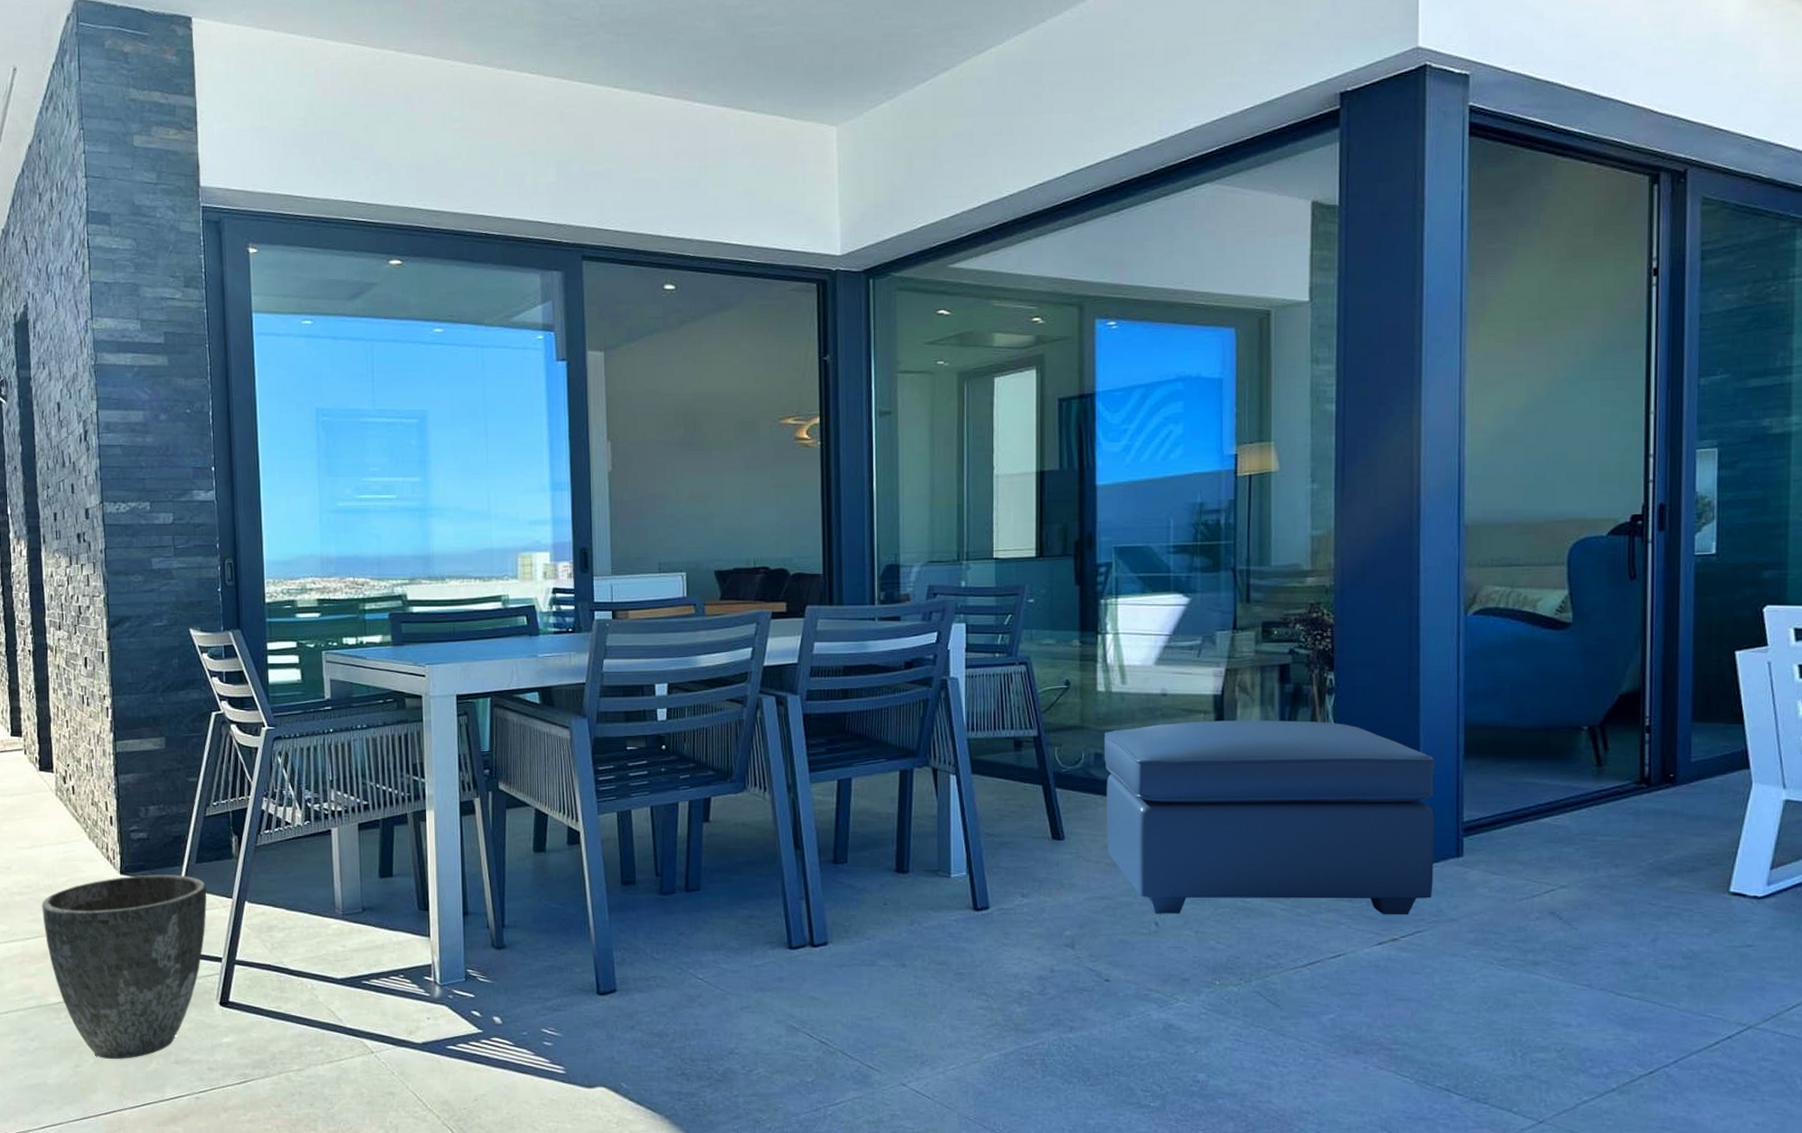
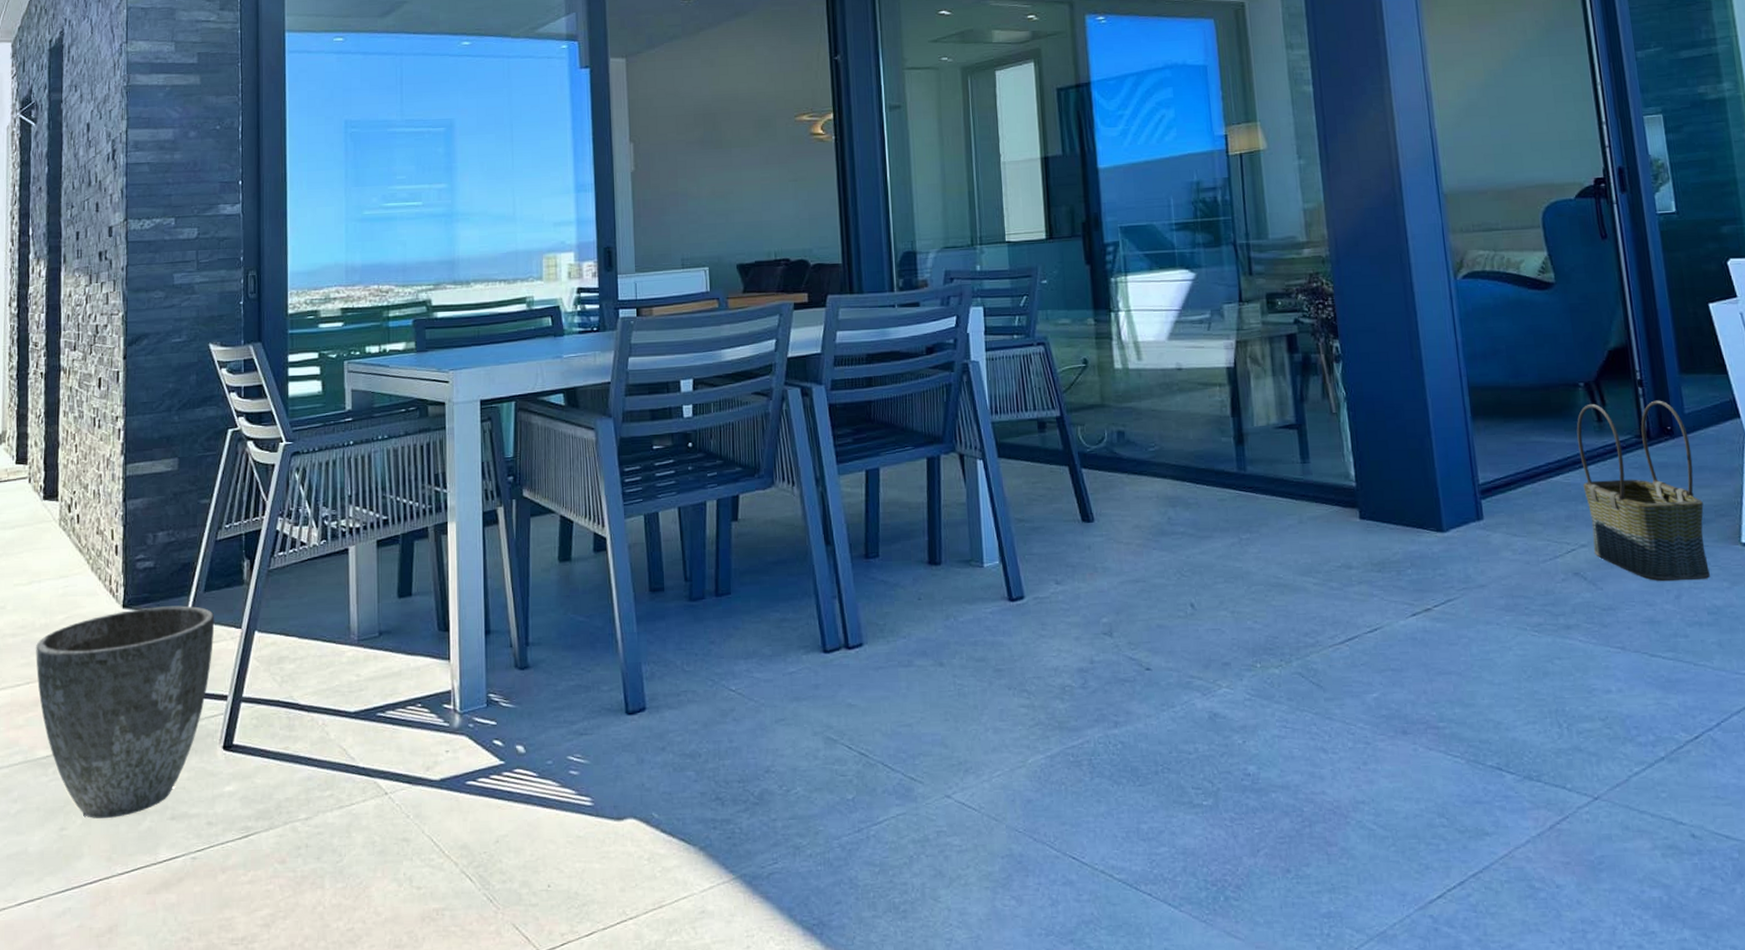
ottoman: present [1103,720,1434,915] -> none [1124,389,1459,595]
basket: none [1572,747,1696,926] -> present [1576,400,1710,582]

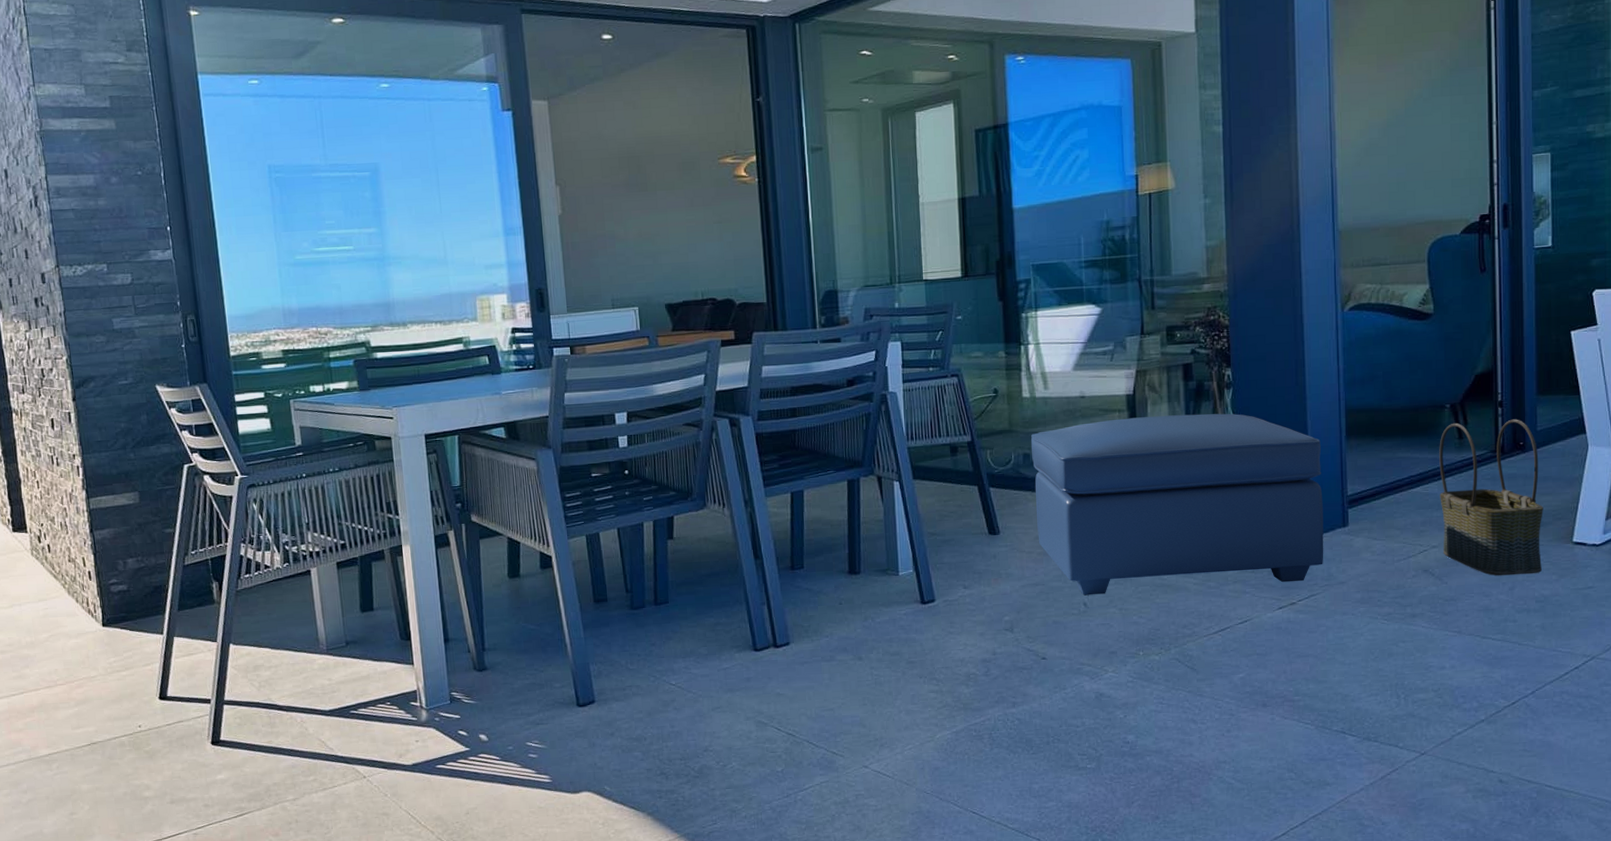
planter pot: present [36,605,215,818] -> none [25,623,192,804]
ottoman: none [1124,389,1459,595] -> present [1030,413,1324,596]

